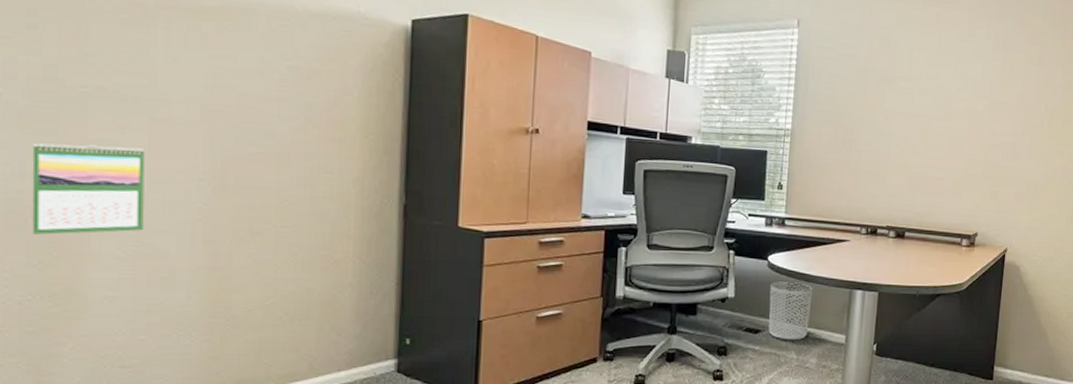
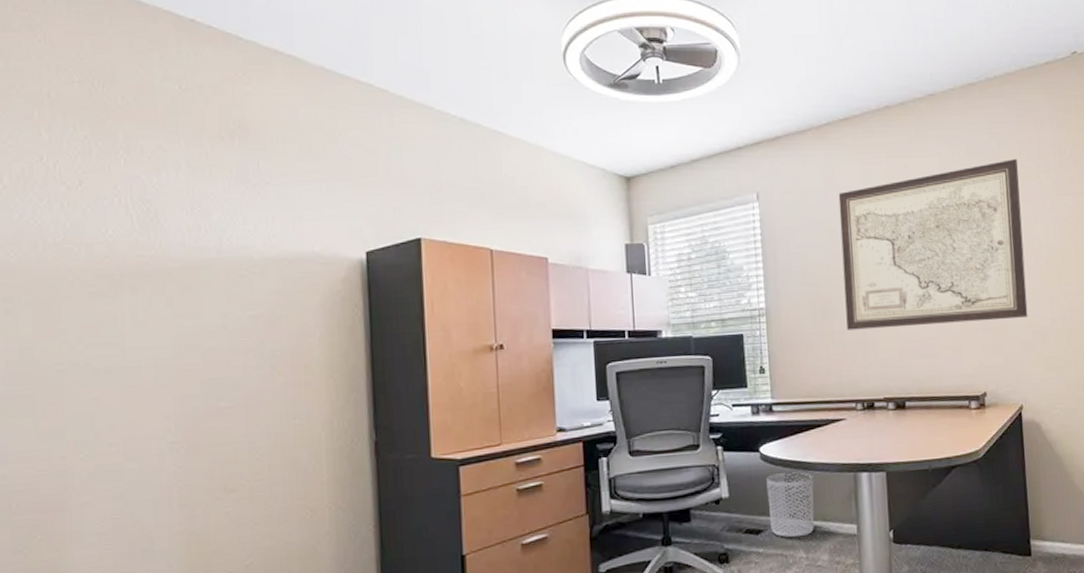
calendar: present [32,143,145,235] -> none [13,418,122,519]
wall art: none [863,23,1040,171] -> present [838,158,1028,330]

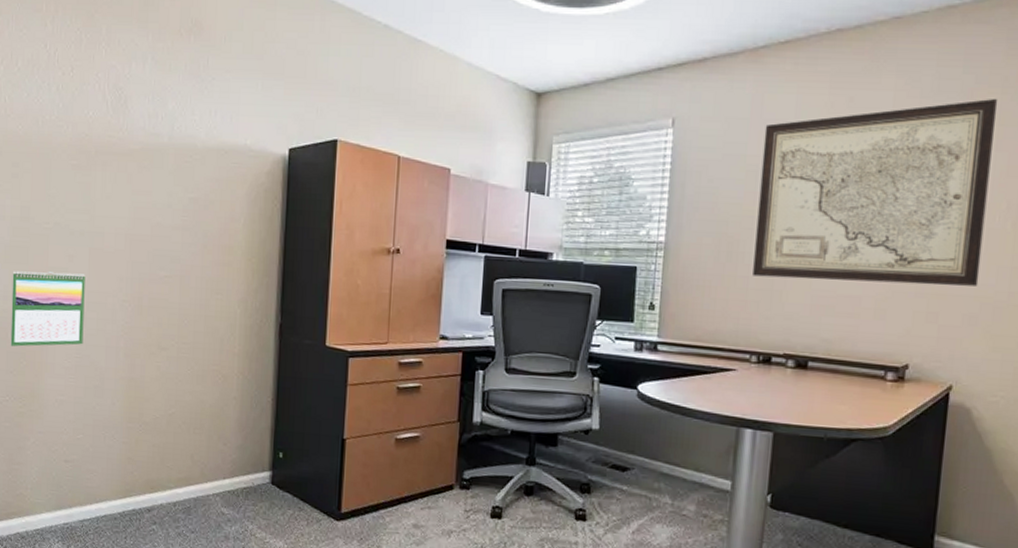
calendar: none [13,418,122,519] -> present [10,271,85,347]
waste bin: present [766,472,815,538] -> none [638,414,691,483]

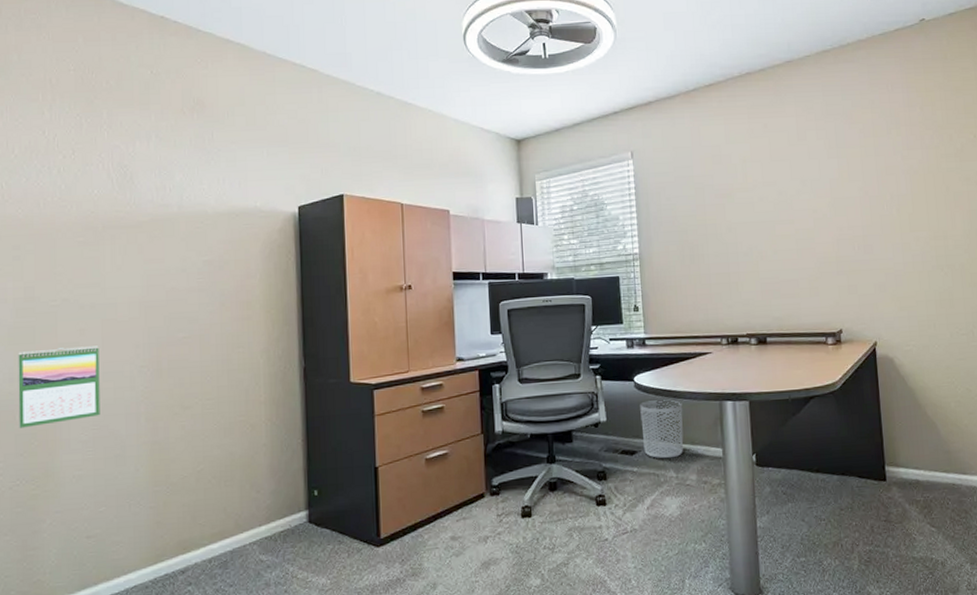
waste bin: none [638,414,691,483] -> present [640,399,684,459]
wall art: present [753,98,998,286] -> none [704,116,881,273]

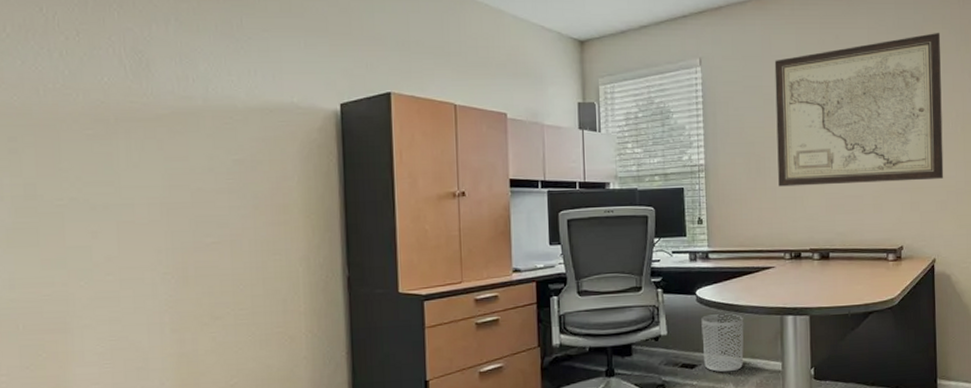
calendar: present [18,346,100,428] -> none [19,250,118,339]
wall art: none [704,116,881,273] -> present [774,32,944,187]

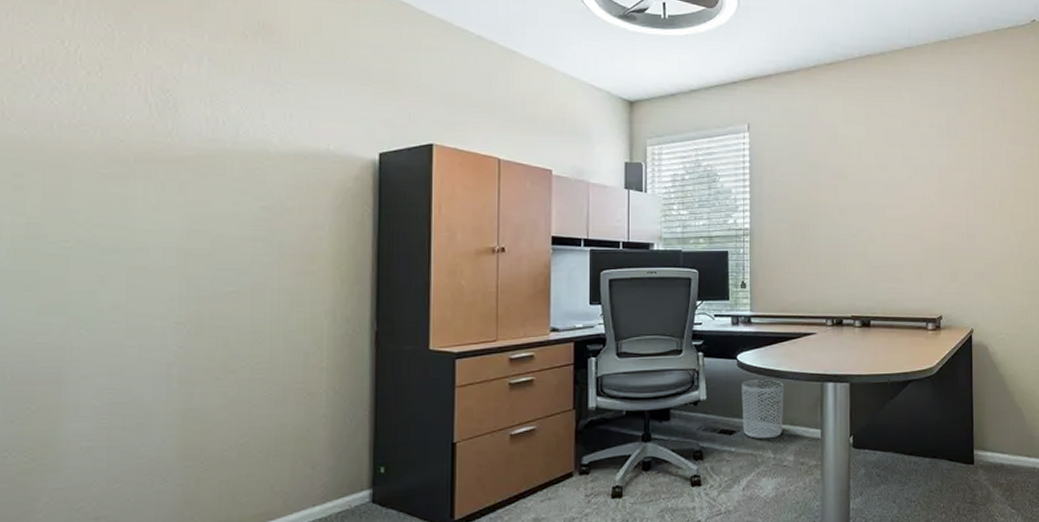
wall art: present [774,32,944,187] -> none [821,109,982,253]

